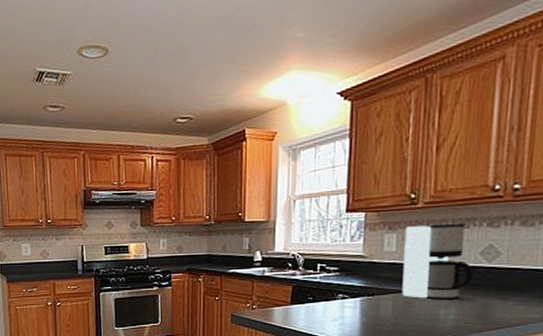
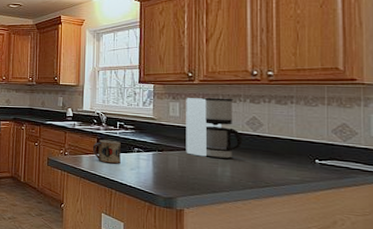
mug: none [286,287,322,315] -> present [92,139,121,164]

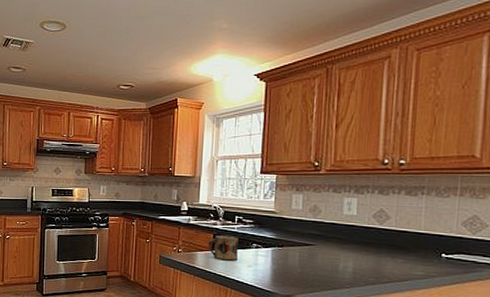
coffee maker: present [186,97,243,159] -> none [307,188,368,255]

